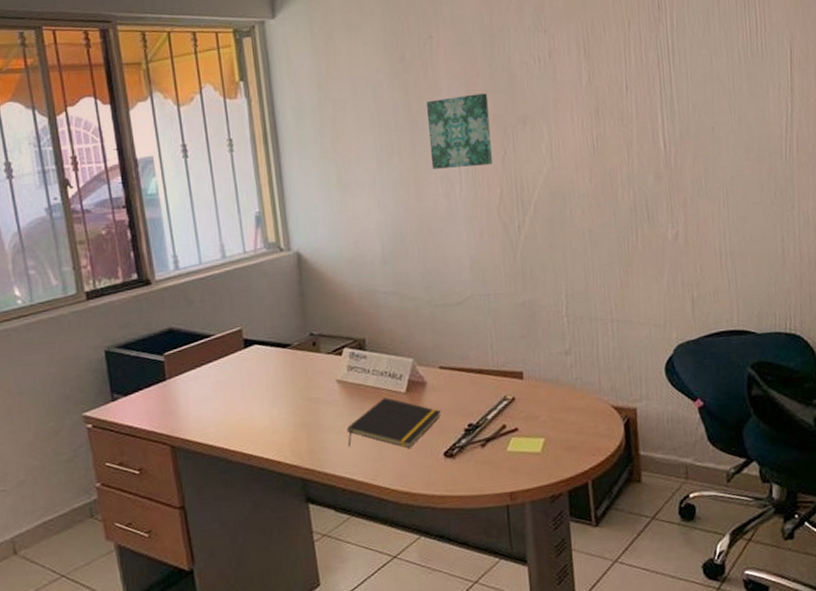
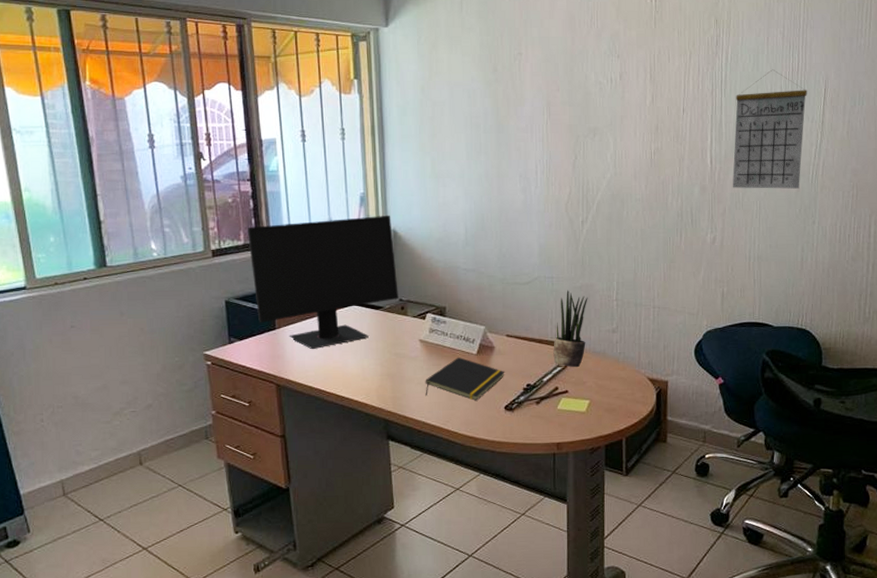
computer monitor: none [126,235,309,402] -> present [248,215,398,350]
wall art: present [427,93,492,169] -> none [512,106,565,168]
potted plant: none [496,307,535,400] -> present [553,289,588,367]
calendar: none [687,32,772,174] -> present [732,69,807,189]

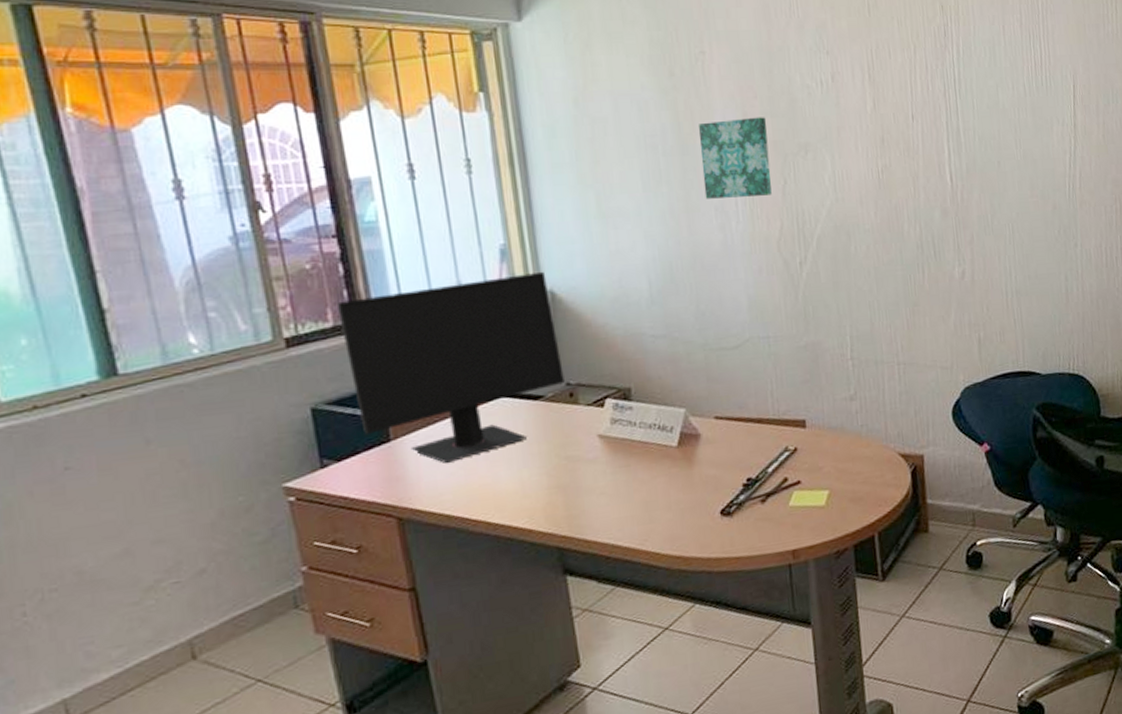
notepad: present [425,357,505,401] -> none [610,453,717,509]
wall art: none [512,106,565,168] -> present [699,117,772,199]
potted plant: present [553,289,588,367] -> none [777,351,818,451]
calendar: present [732,69,807,189] -> none [973,64,1056,210]

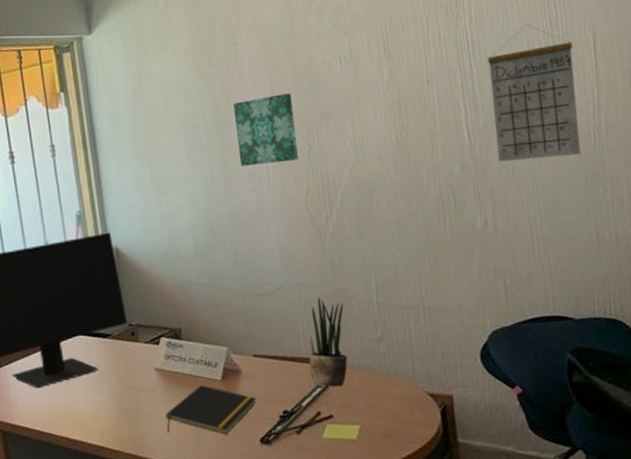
notepad: none [610,453,717,509] -> present [165,385,256,435]
potted plant: none [777,351,818,451] -> present [309,296,348,387]
calendar: none [973,64,1056,210] -> present [487,24,581,162]

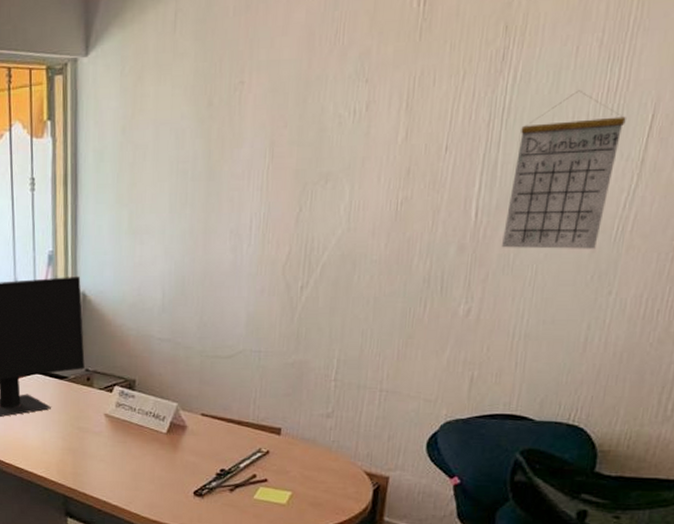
notepad: present [165,385,256,435] -> none [108,435,197,483]
wall art: present [233,93,298,166] -> none [223,146,291,222]
potted plant: present [309,296,348,387] -> none [253,366,301,454]

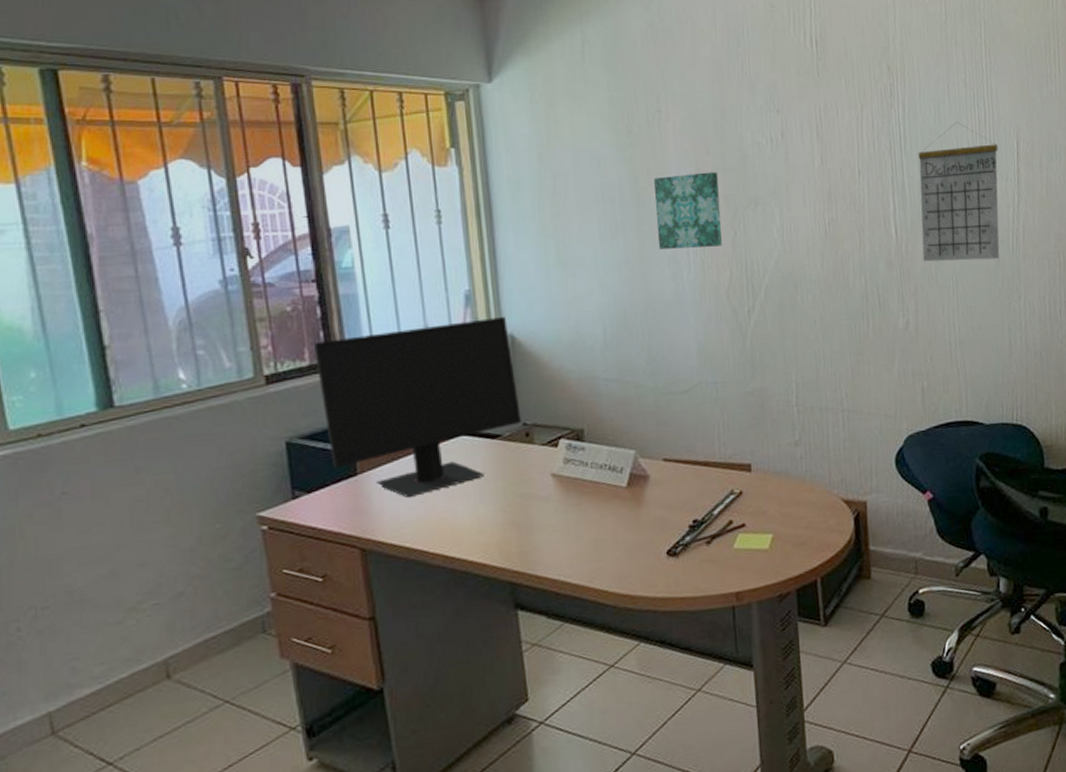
wall art: none [223,146,291,222] -> present [654,172,722,249]

